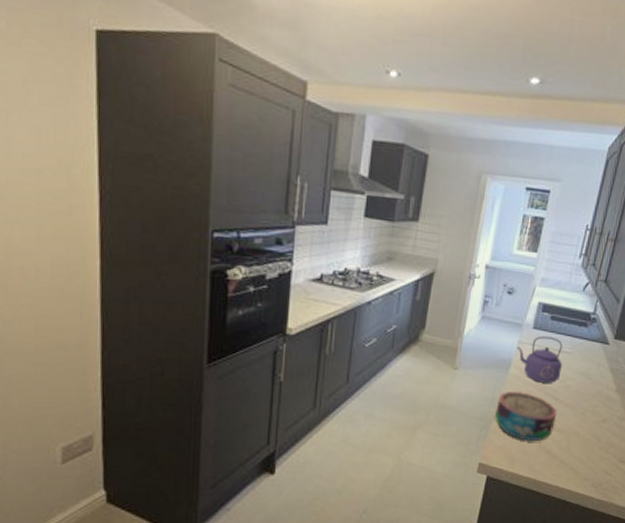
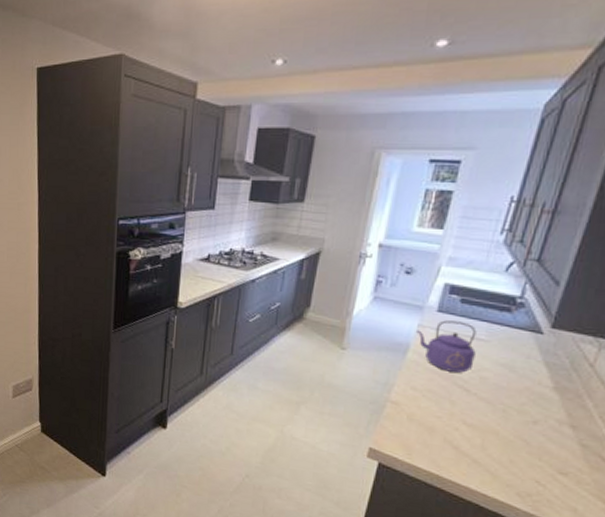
bowl: present [494,392,557,441] -> none [388,377,469,435]

